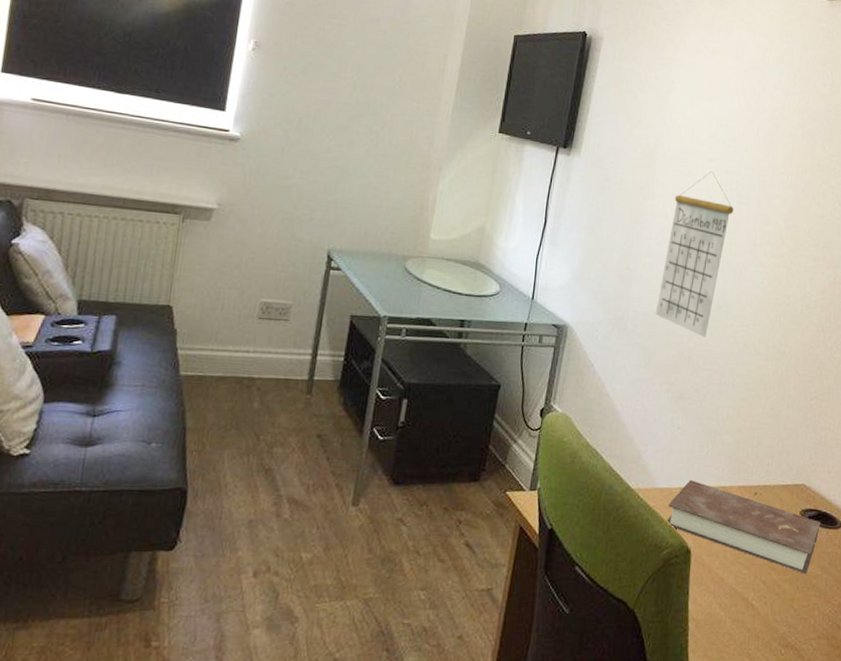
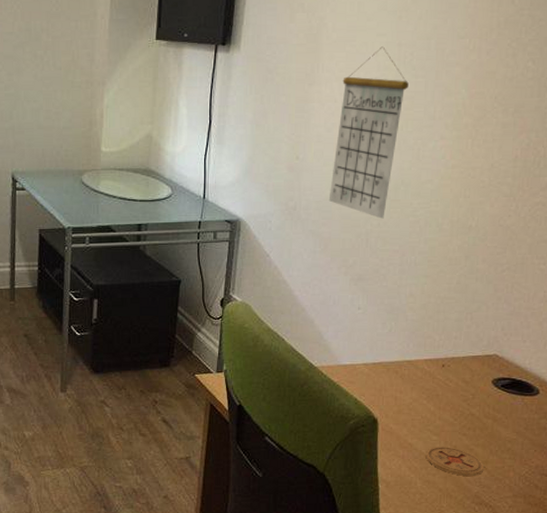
book: present [666,479,820,574] -> none [351,355,515,439]
coaster: none [736,582,791,615] -> present [426,447,485,476]

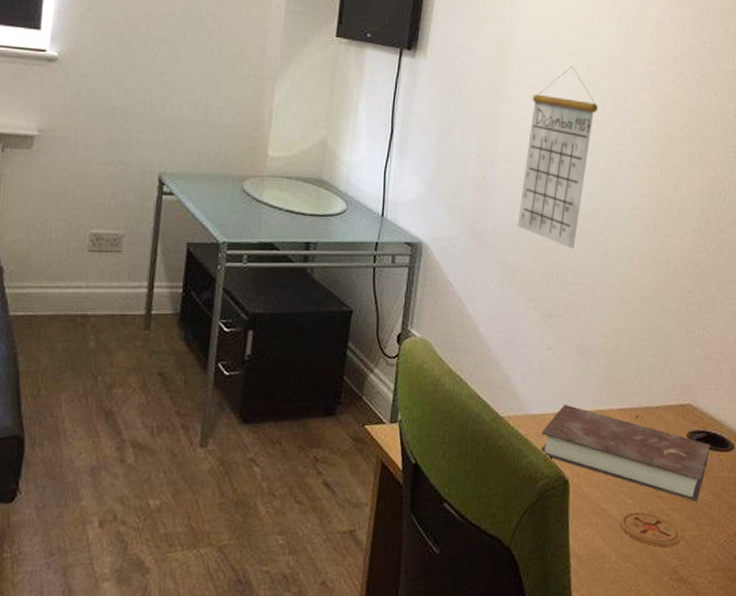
book: none [351,355,515,439] -> present [540,403,710,502]

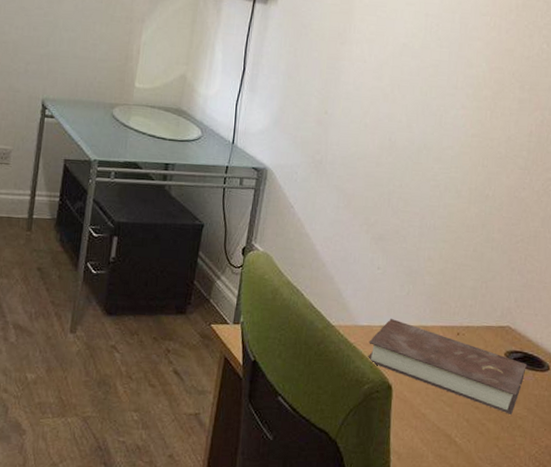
calendar: present [517,66,598,249] -> none [354,15,434,180]
coaster: present [620,512,682,547] -> none [438,419,496,453]

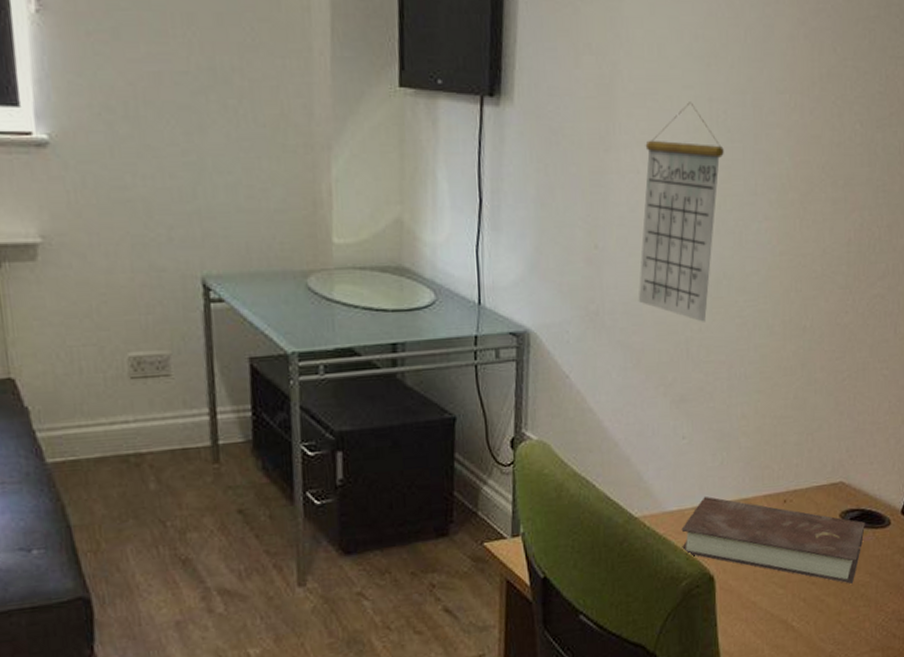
calendar: none [354,15,434,180] -> present [638,102,724,322]

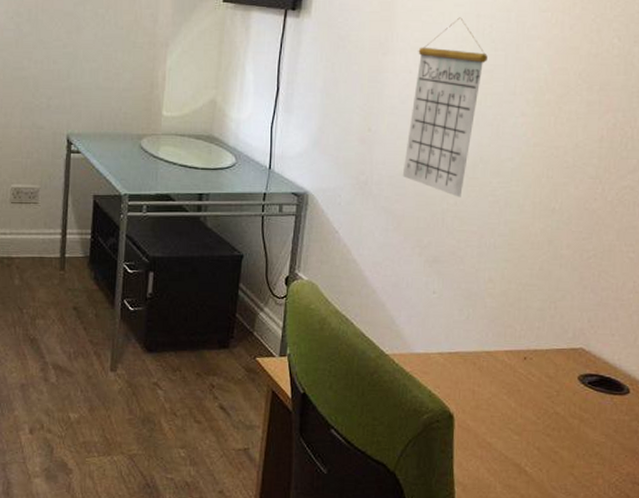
book: present [680,496,865,584] -> none [424,344,603,441]

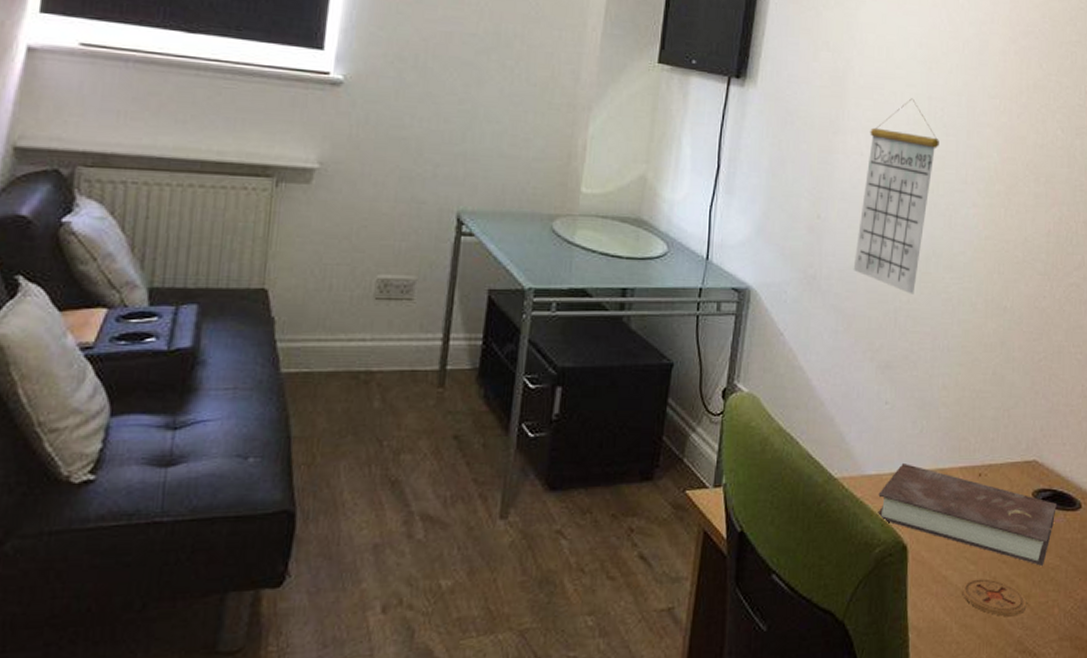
book: none [424,344,603,441] -> present [876,462,1056,566]
coaster: none [506,447,571,482] -> present [962,578,1027,616]

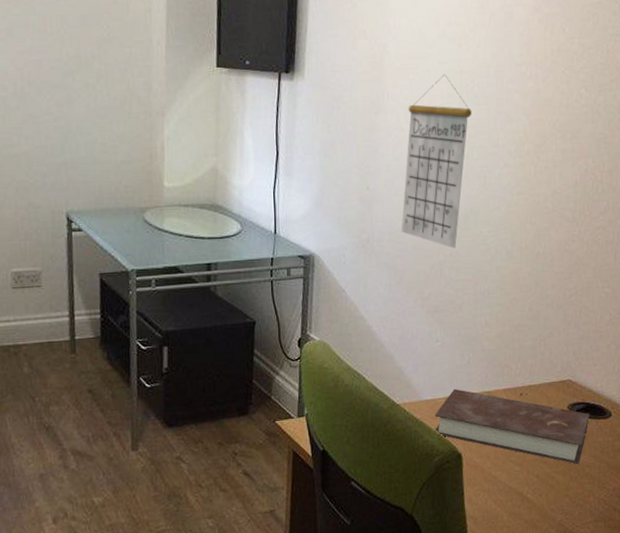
coaster: present [962,578,1027,616] -> none [510,476,566,505]

